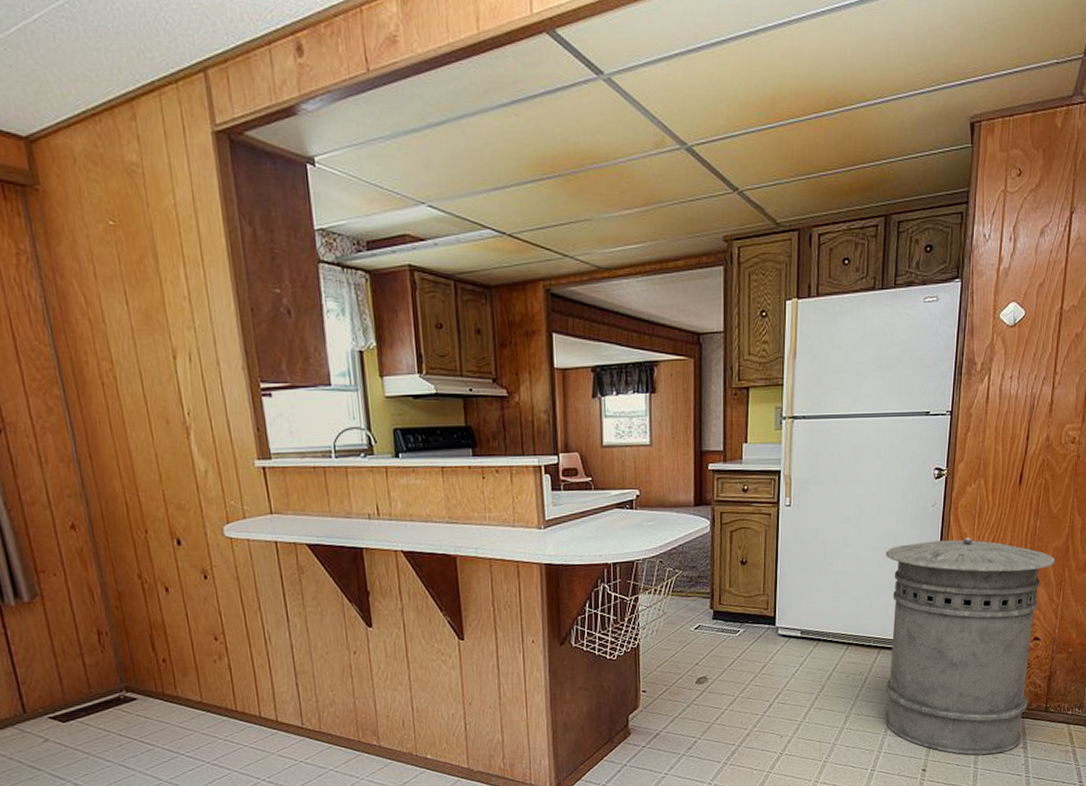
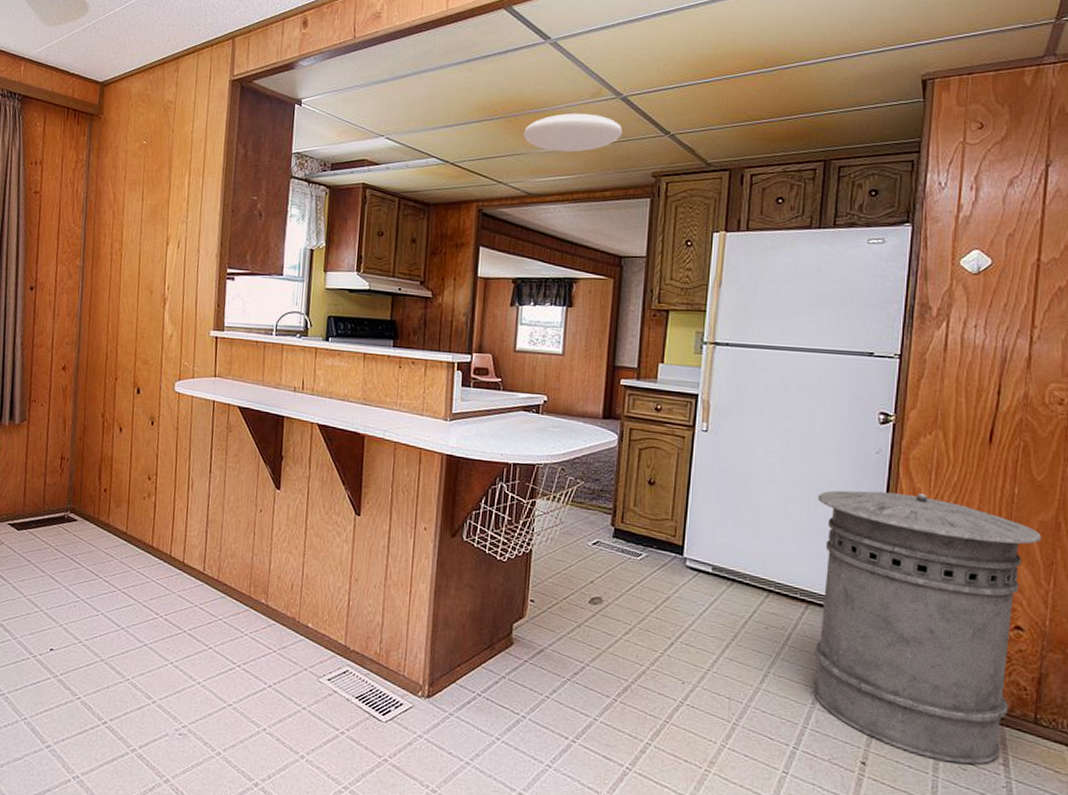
ceiling light: none [584,167,690,216] -> present [522,113,622,153]

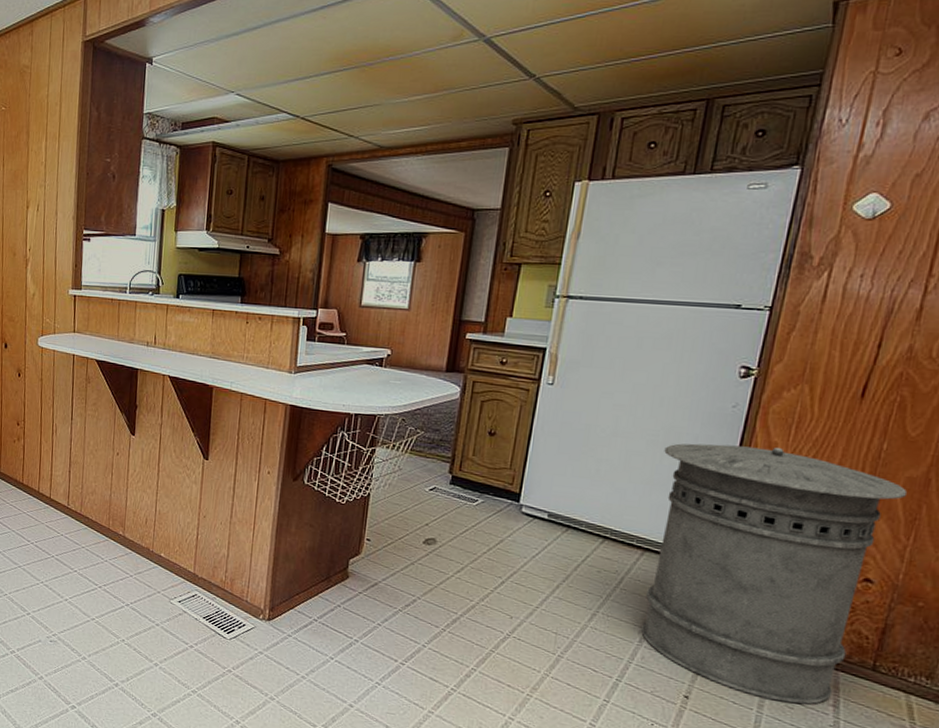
ceiling light: present [522,113,622,153] -> none [376,58,484,102]

